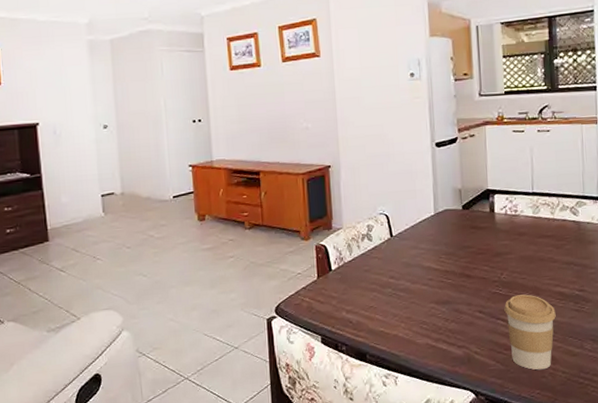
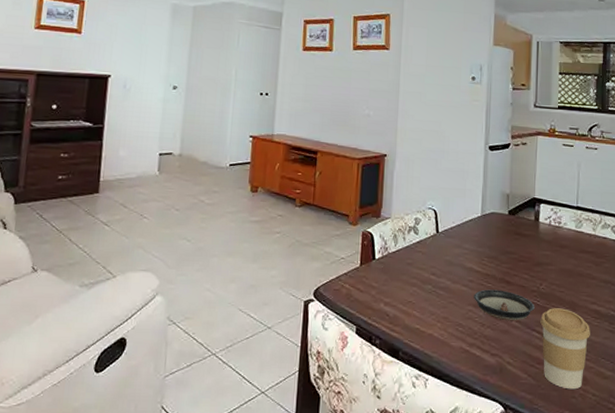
saucer: none [435,284,498,314] -> present [474,289,535,321]

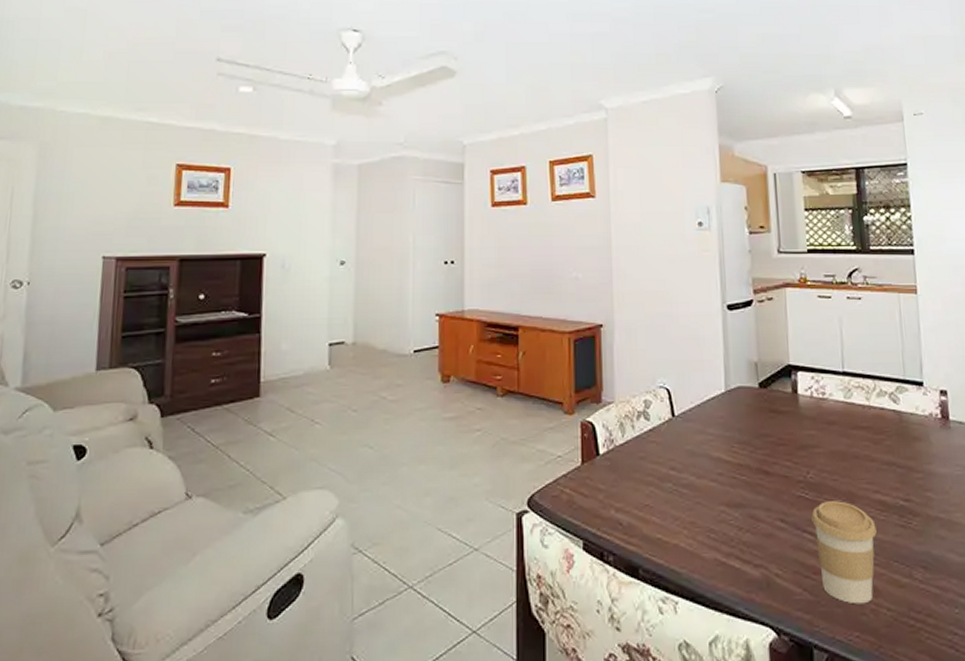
saucer: present [474,289,535,321] -> none [725,483,803,522]

